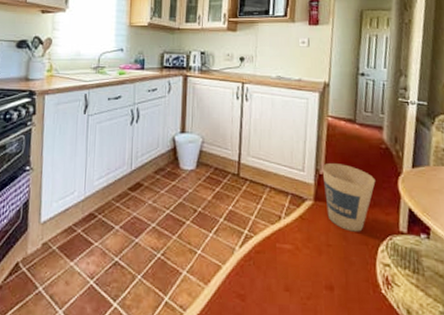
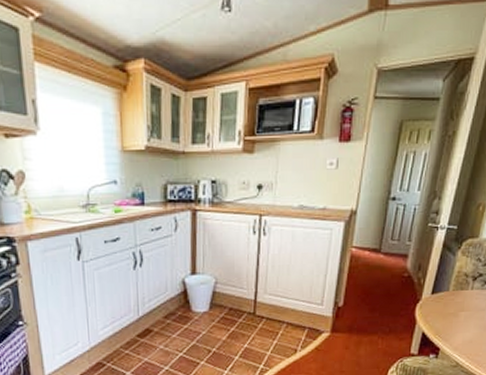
trash can: present [322,163,376,232] -> none [341,295,394,358]

